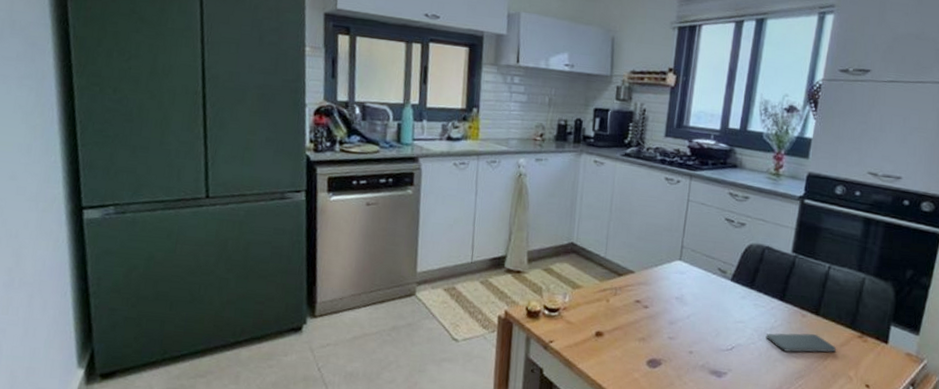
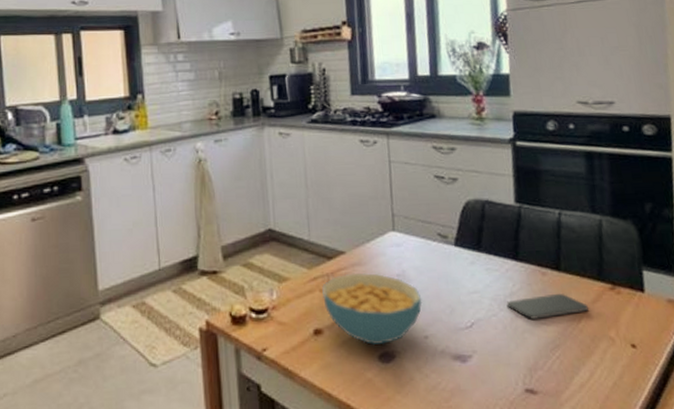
cereal bowl: none [608,290,694,352] -> present [322,273,422,346]

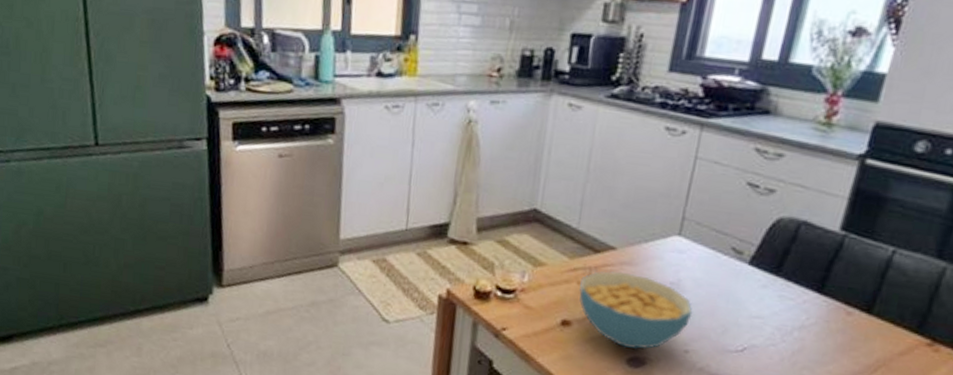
smartphone: present [506,293,588,319] -> none [791,333,892,362]

